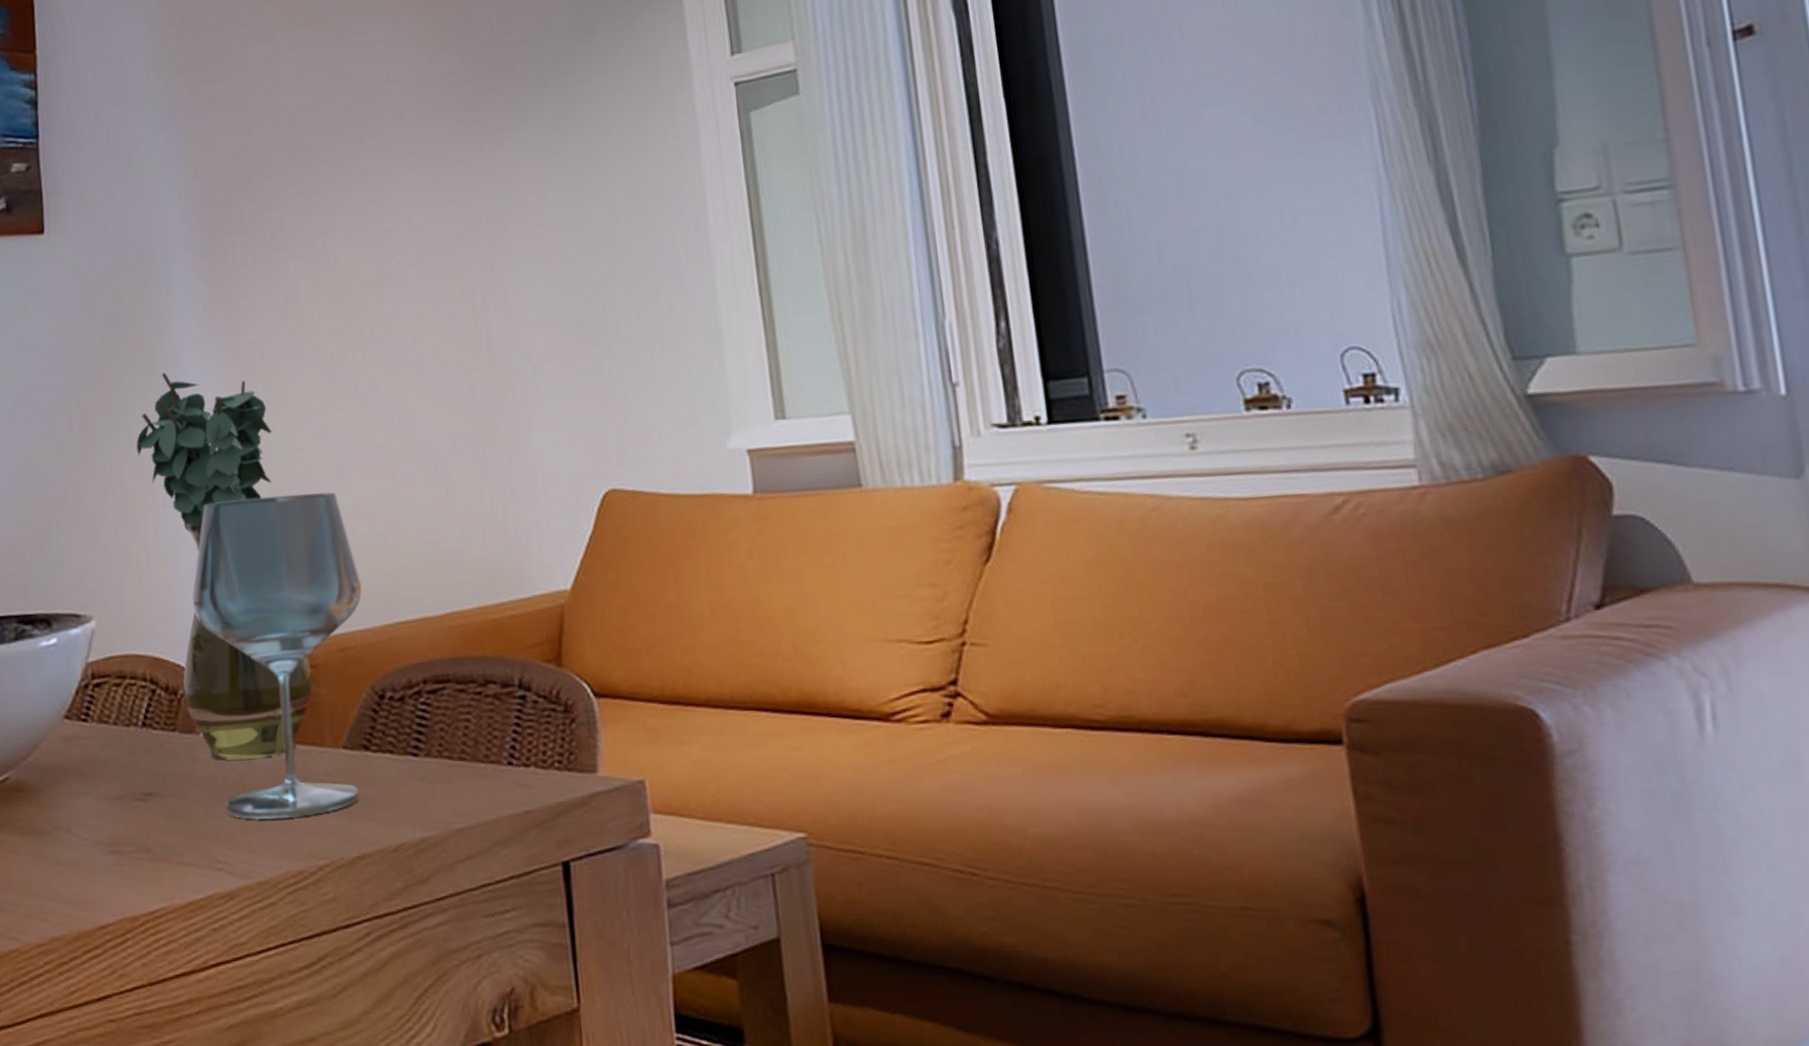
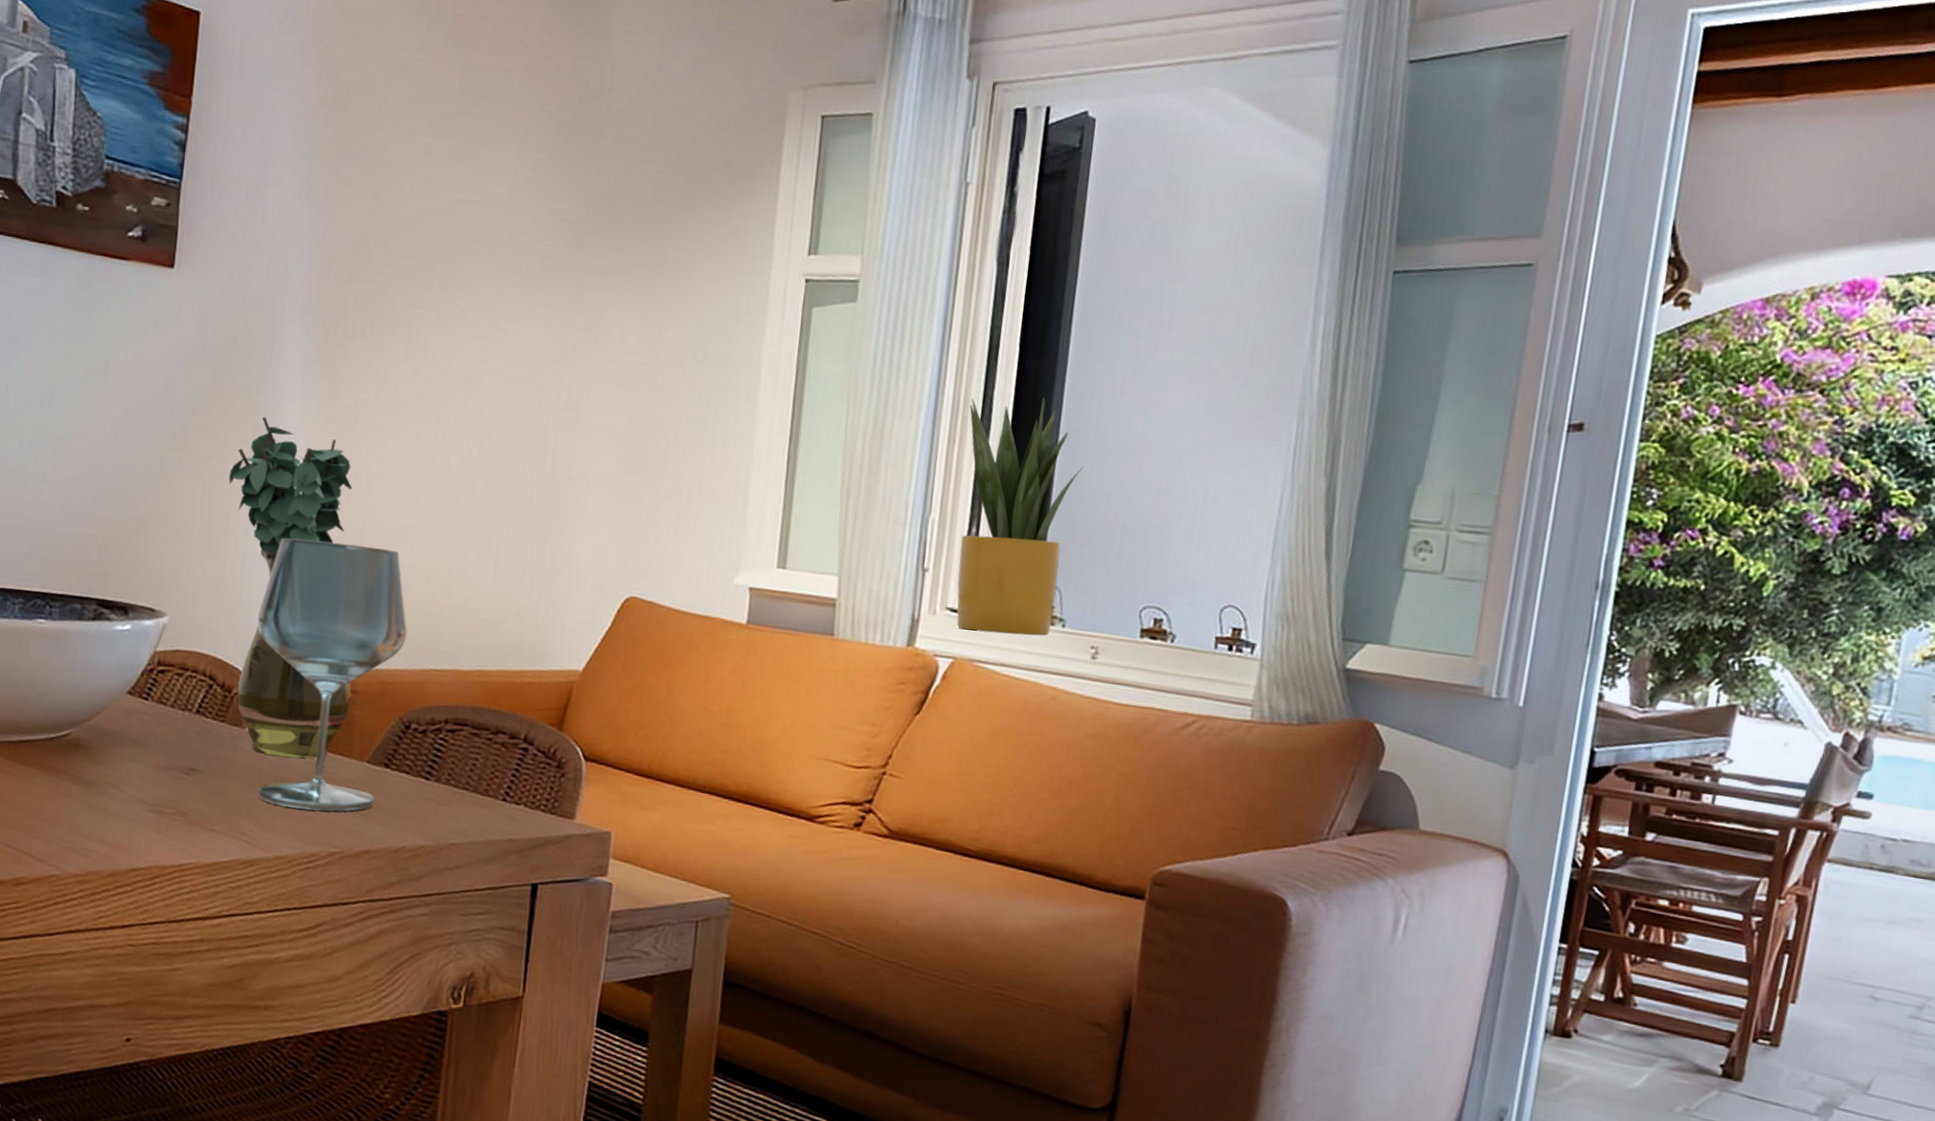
planter: none [961,151,1129,447] -> present [956,398,1083,636]

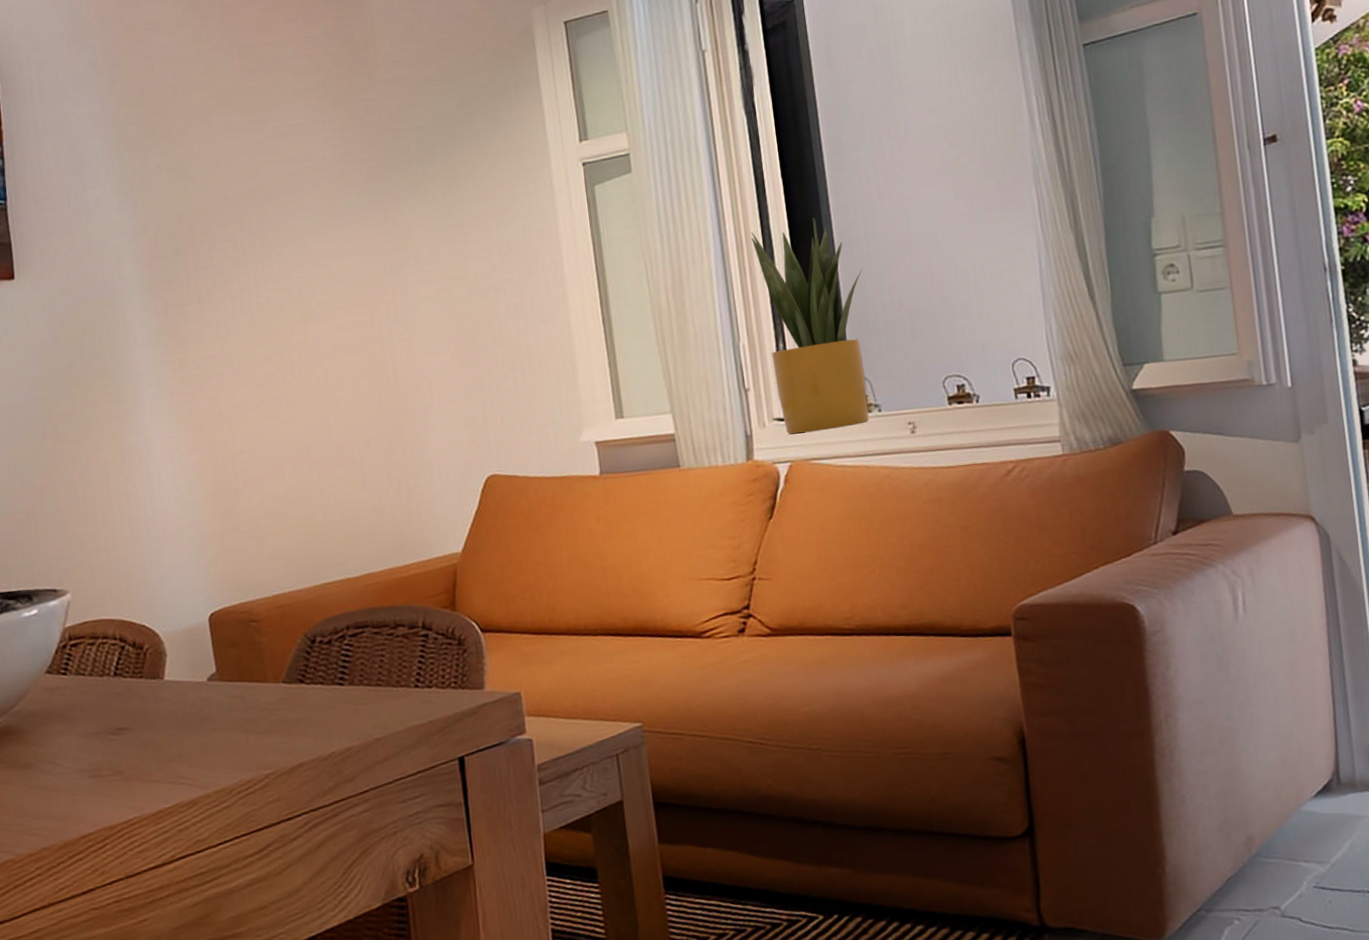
vase: present [229,416,353,758] -> none [101,392,257,699]
wine glass: present [257,537,408,812] -> none [153,484,297,743]

